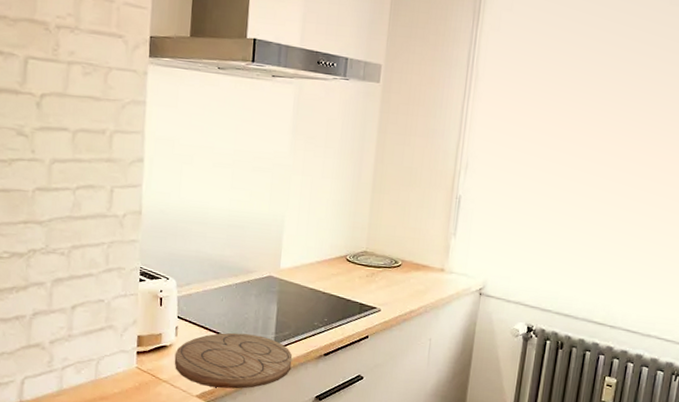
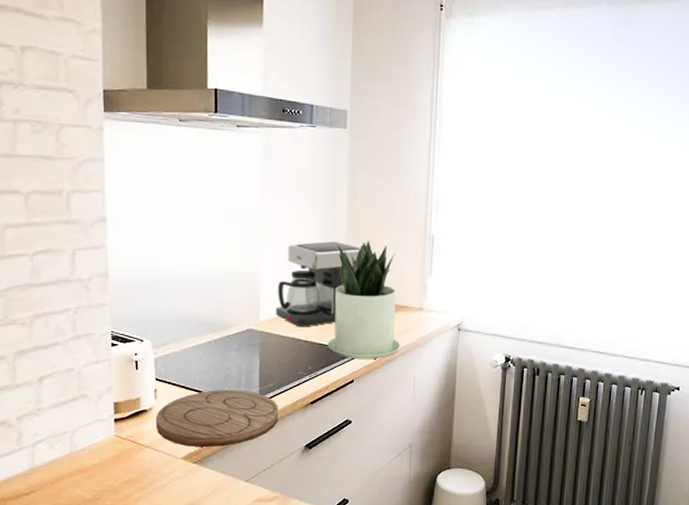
coffee maker: none [295,194,385,279] -> present [275,241,361,327]
planter: none [344,196,421,317] -> present [327,241,401,360]

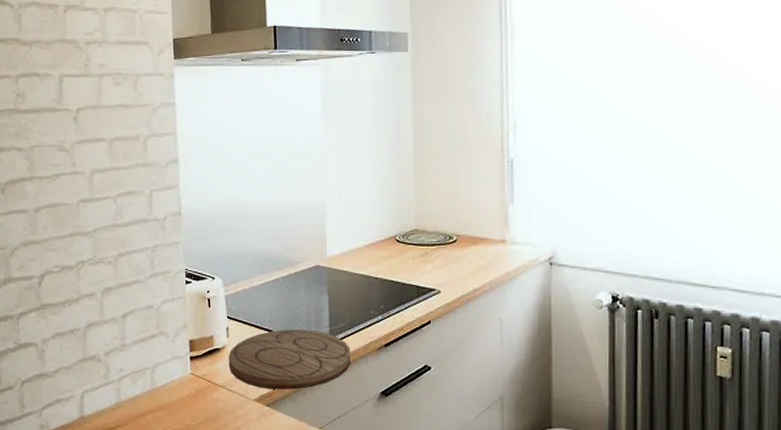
coffee maker: present [275,241,361,327] -> none [342,171,430,263]
planter: present [327,241,401,360] -> none [399,168,482,299]

